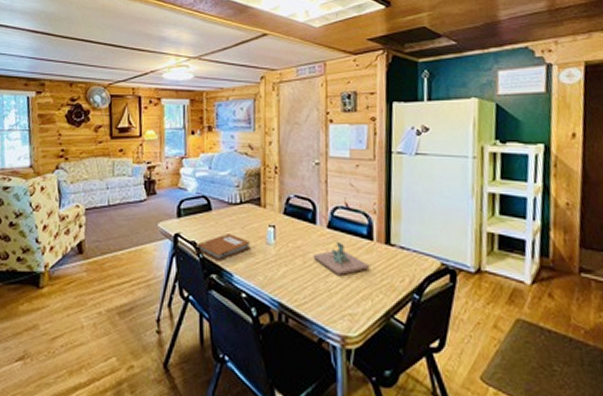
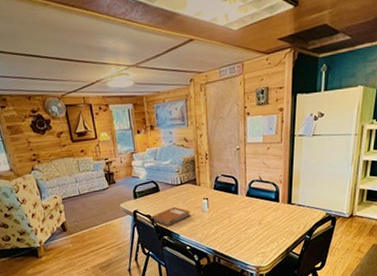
architectural model: present [313,241,370,275] -> none [236,205,276,228]

